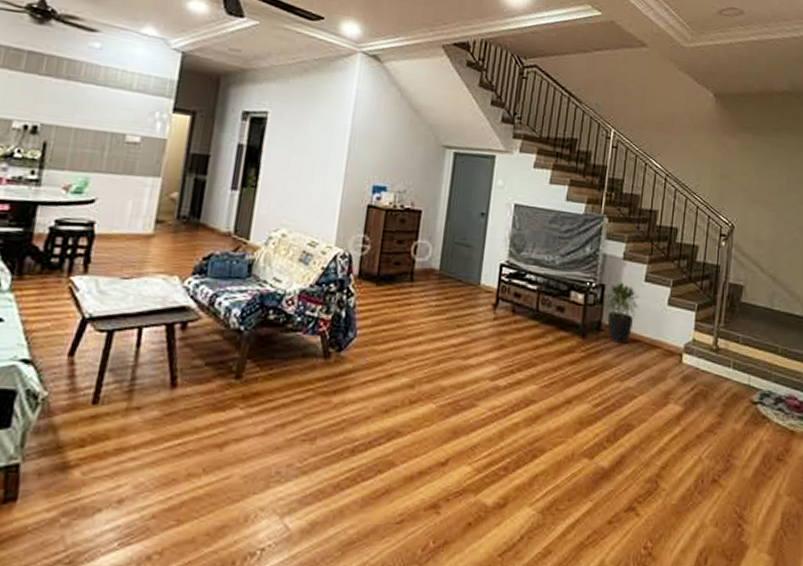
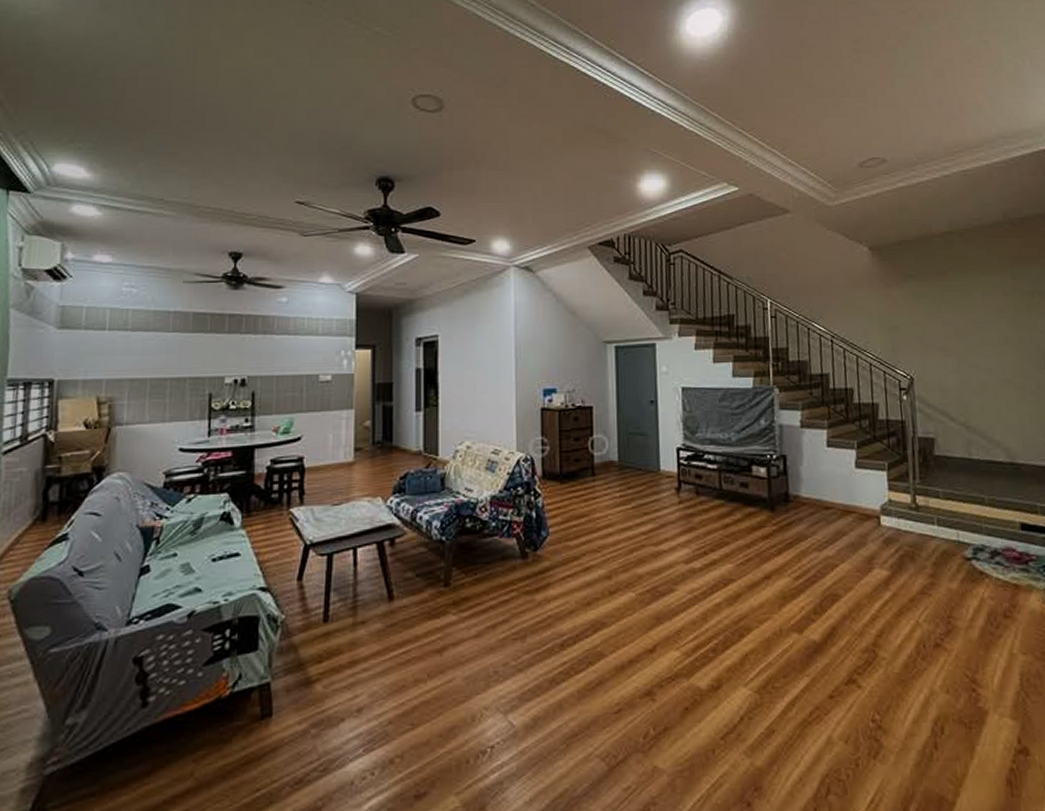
potted plant: present [603,281,639,343] -> none [787,450,824,512]

